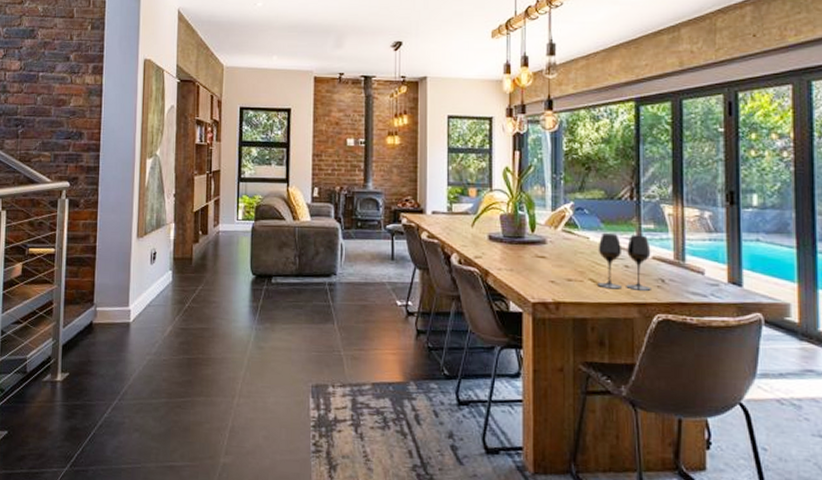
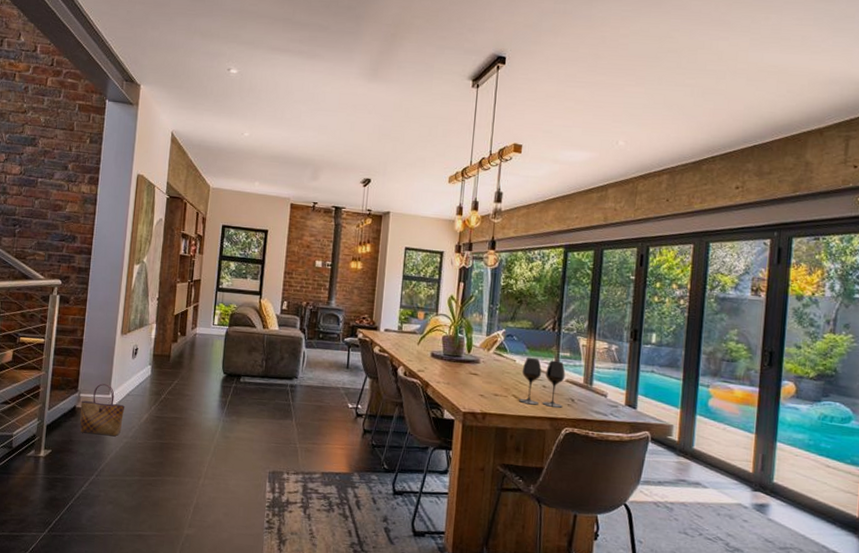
tote bag: none [97,294,147,354] -> present [80,383,125,437]

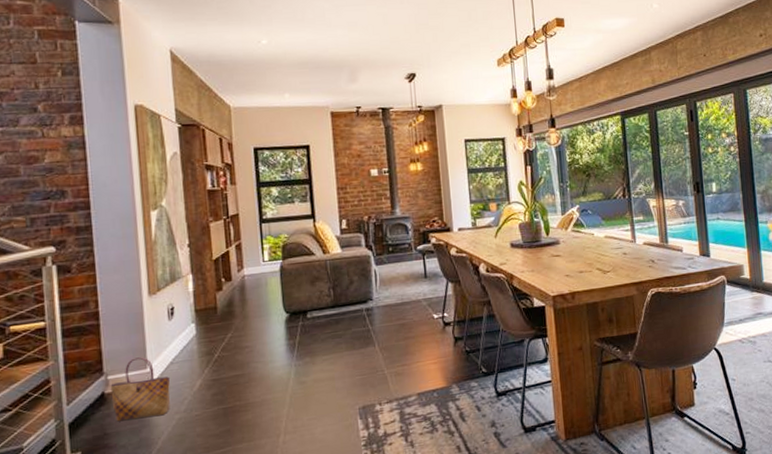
wine glass: present [519,357,566,408] -> none [601,226,645,275]

